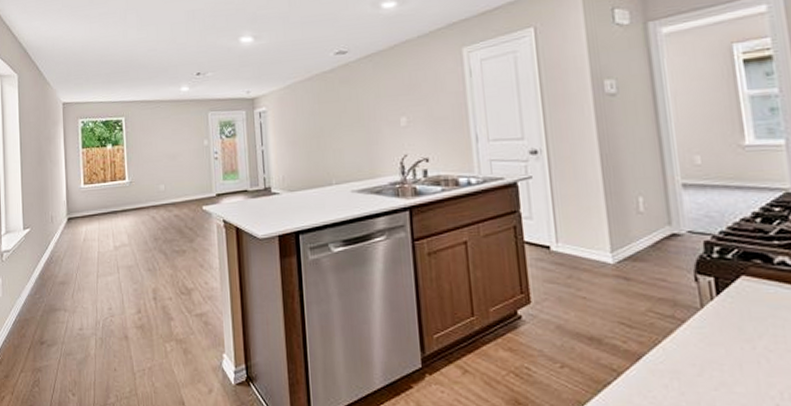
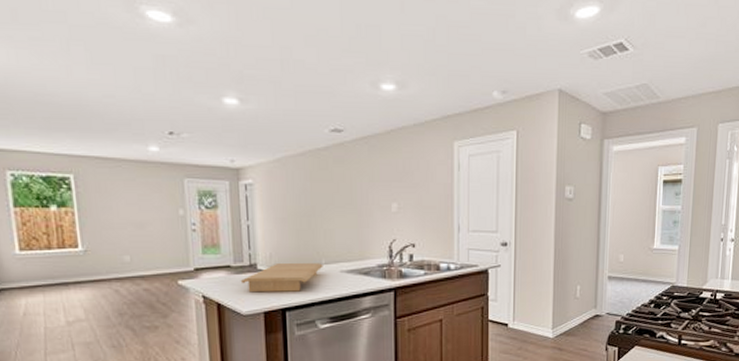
cutting board: none [256,183,334,216] -> present [240,263,323,293]

